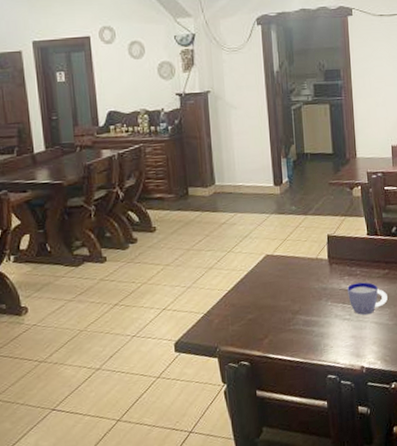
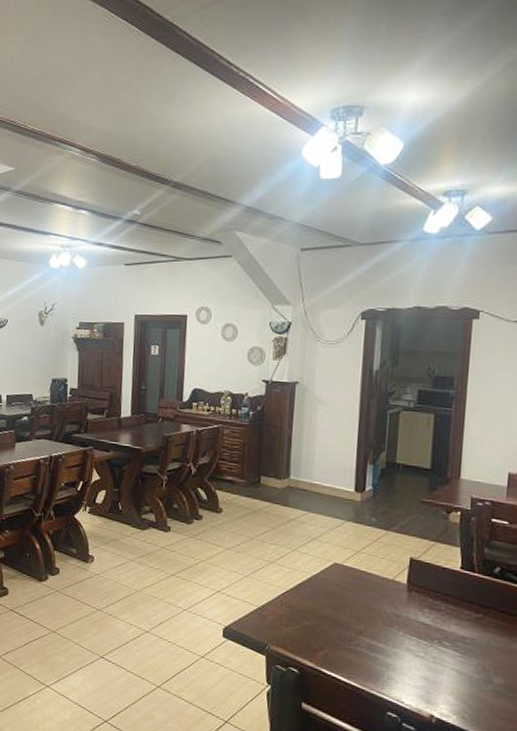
cup: present [347,282,387,315] -> none [426,619,477,659]

